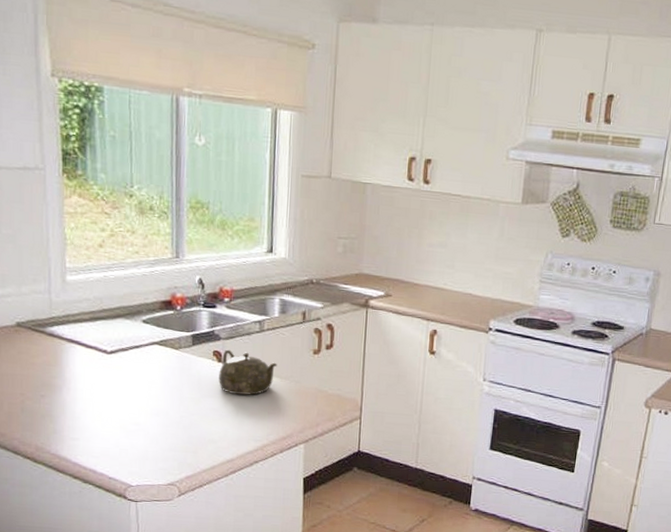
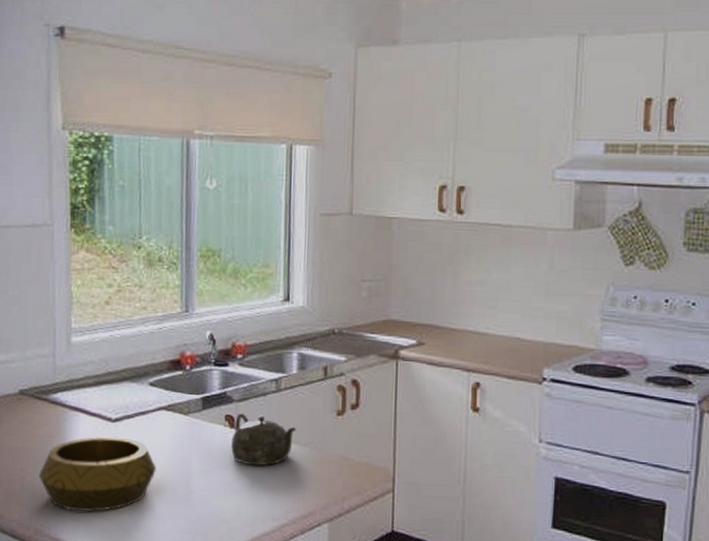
decorative bowl: none [38,366,150,433] -> present [39,436,156,513]

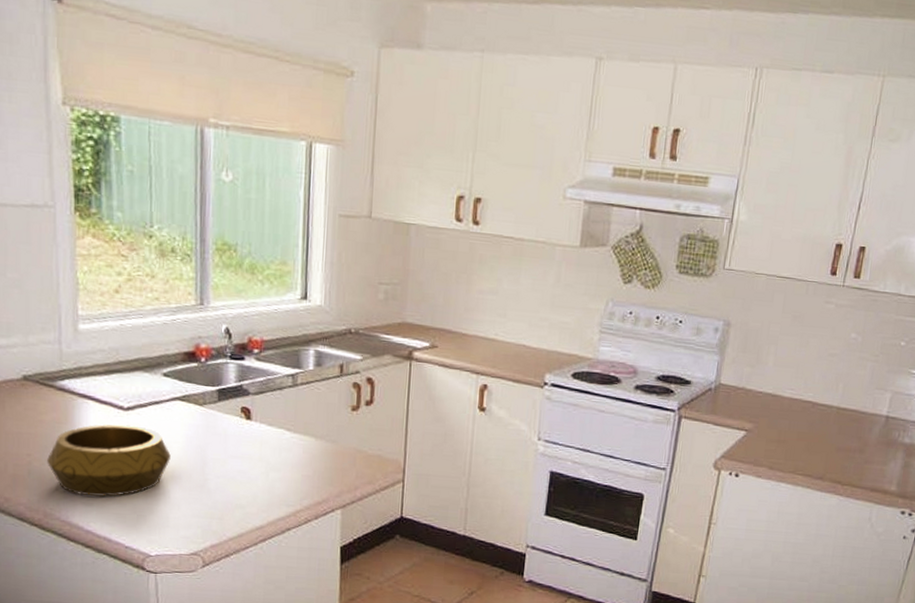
teapot: present [231,413,296,466] -> none [247,405,312,456]

